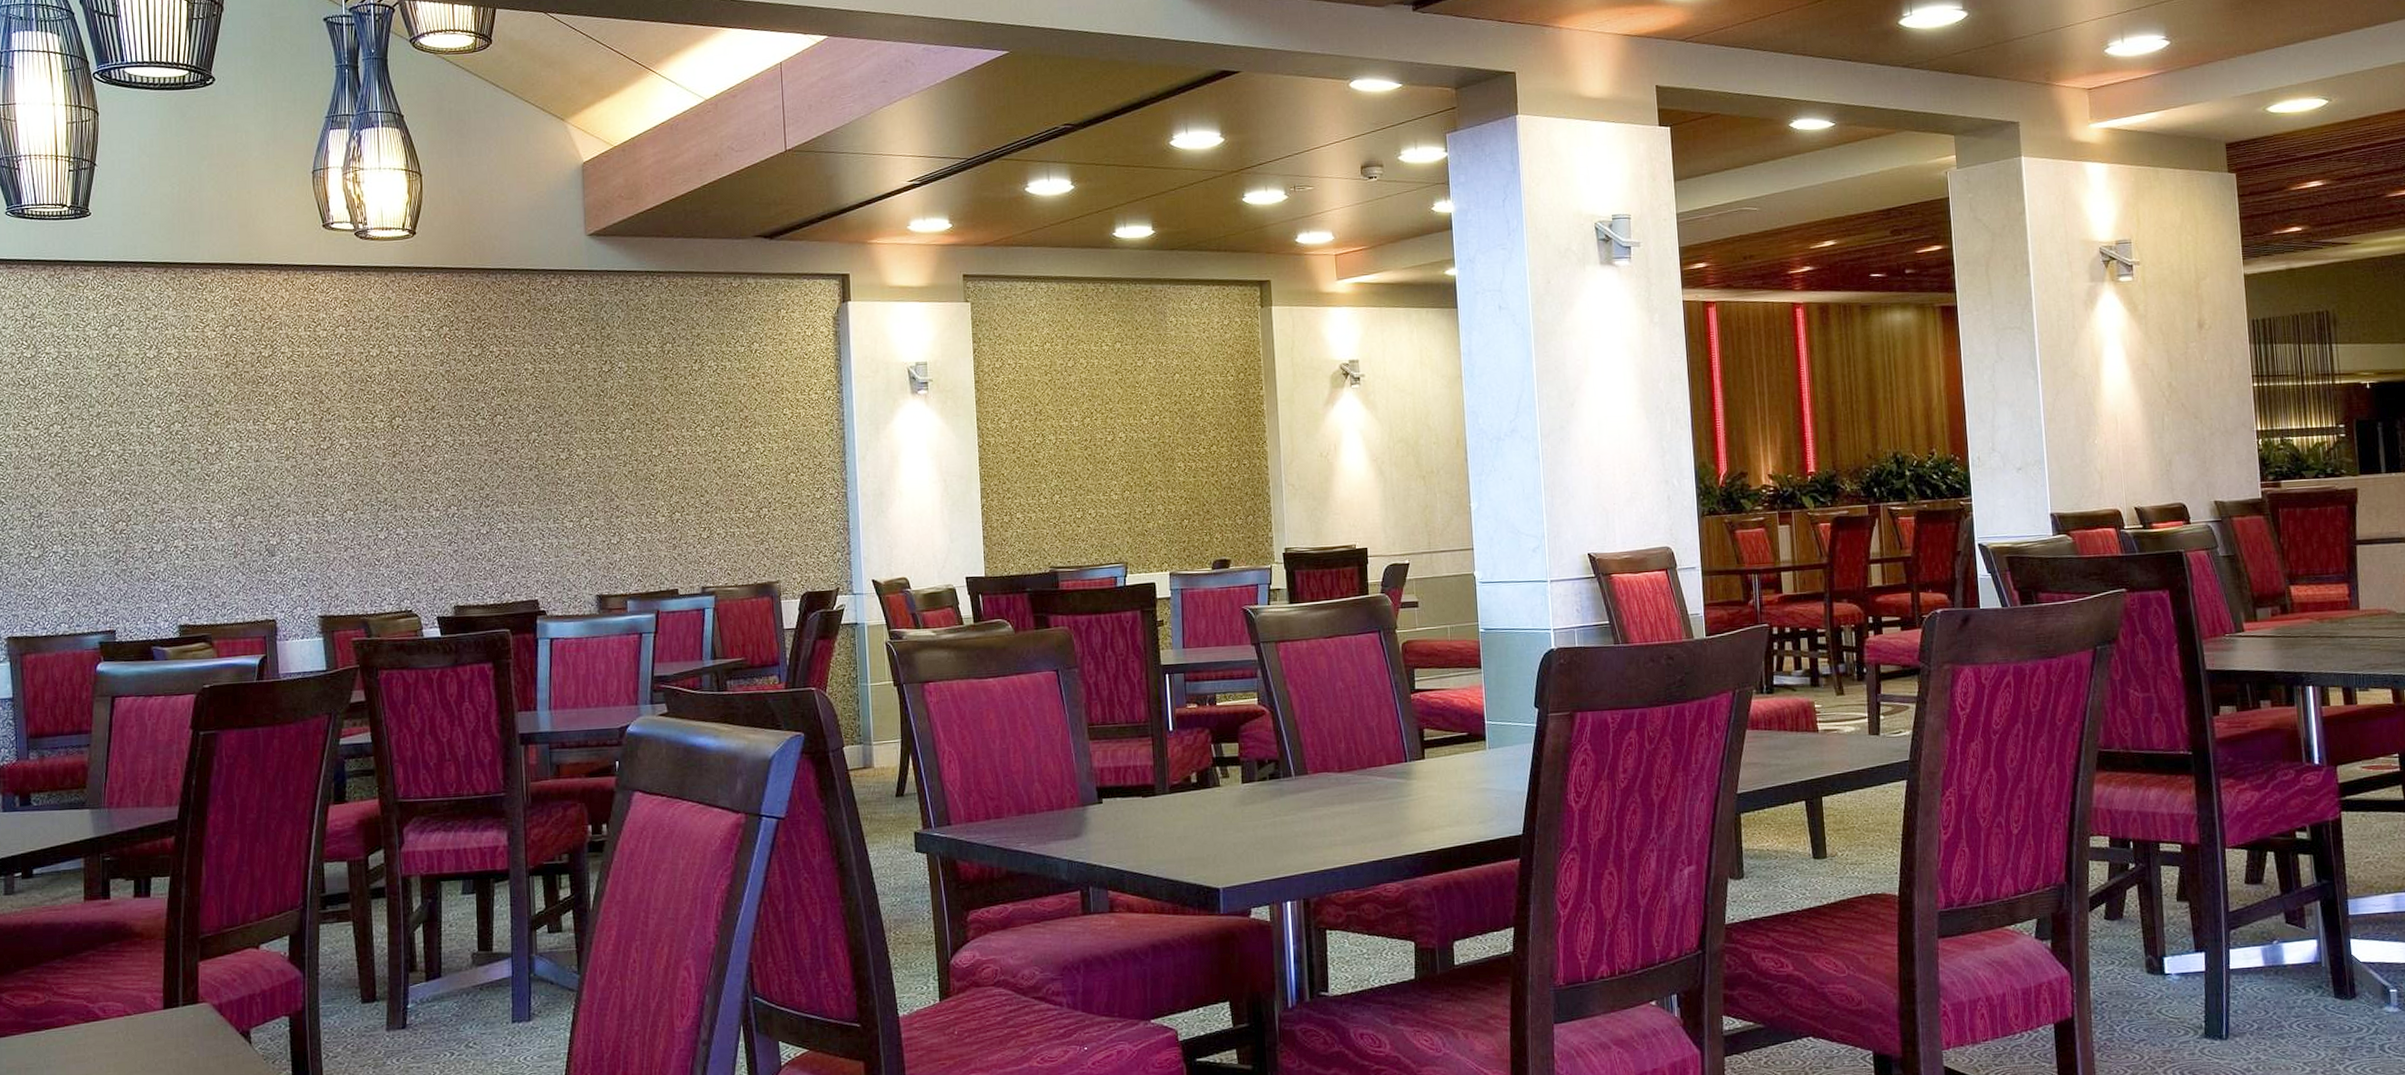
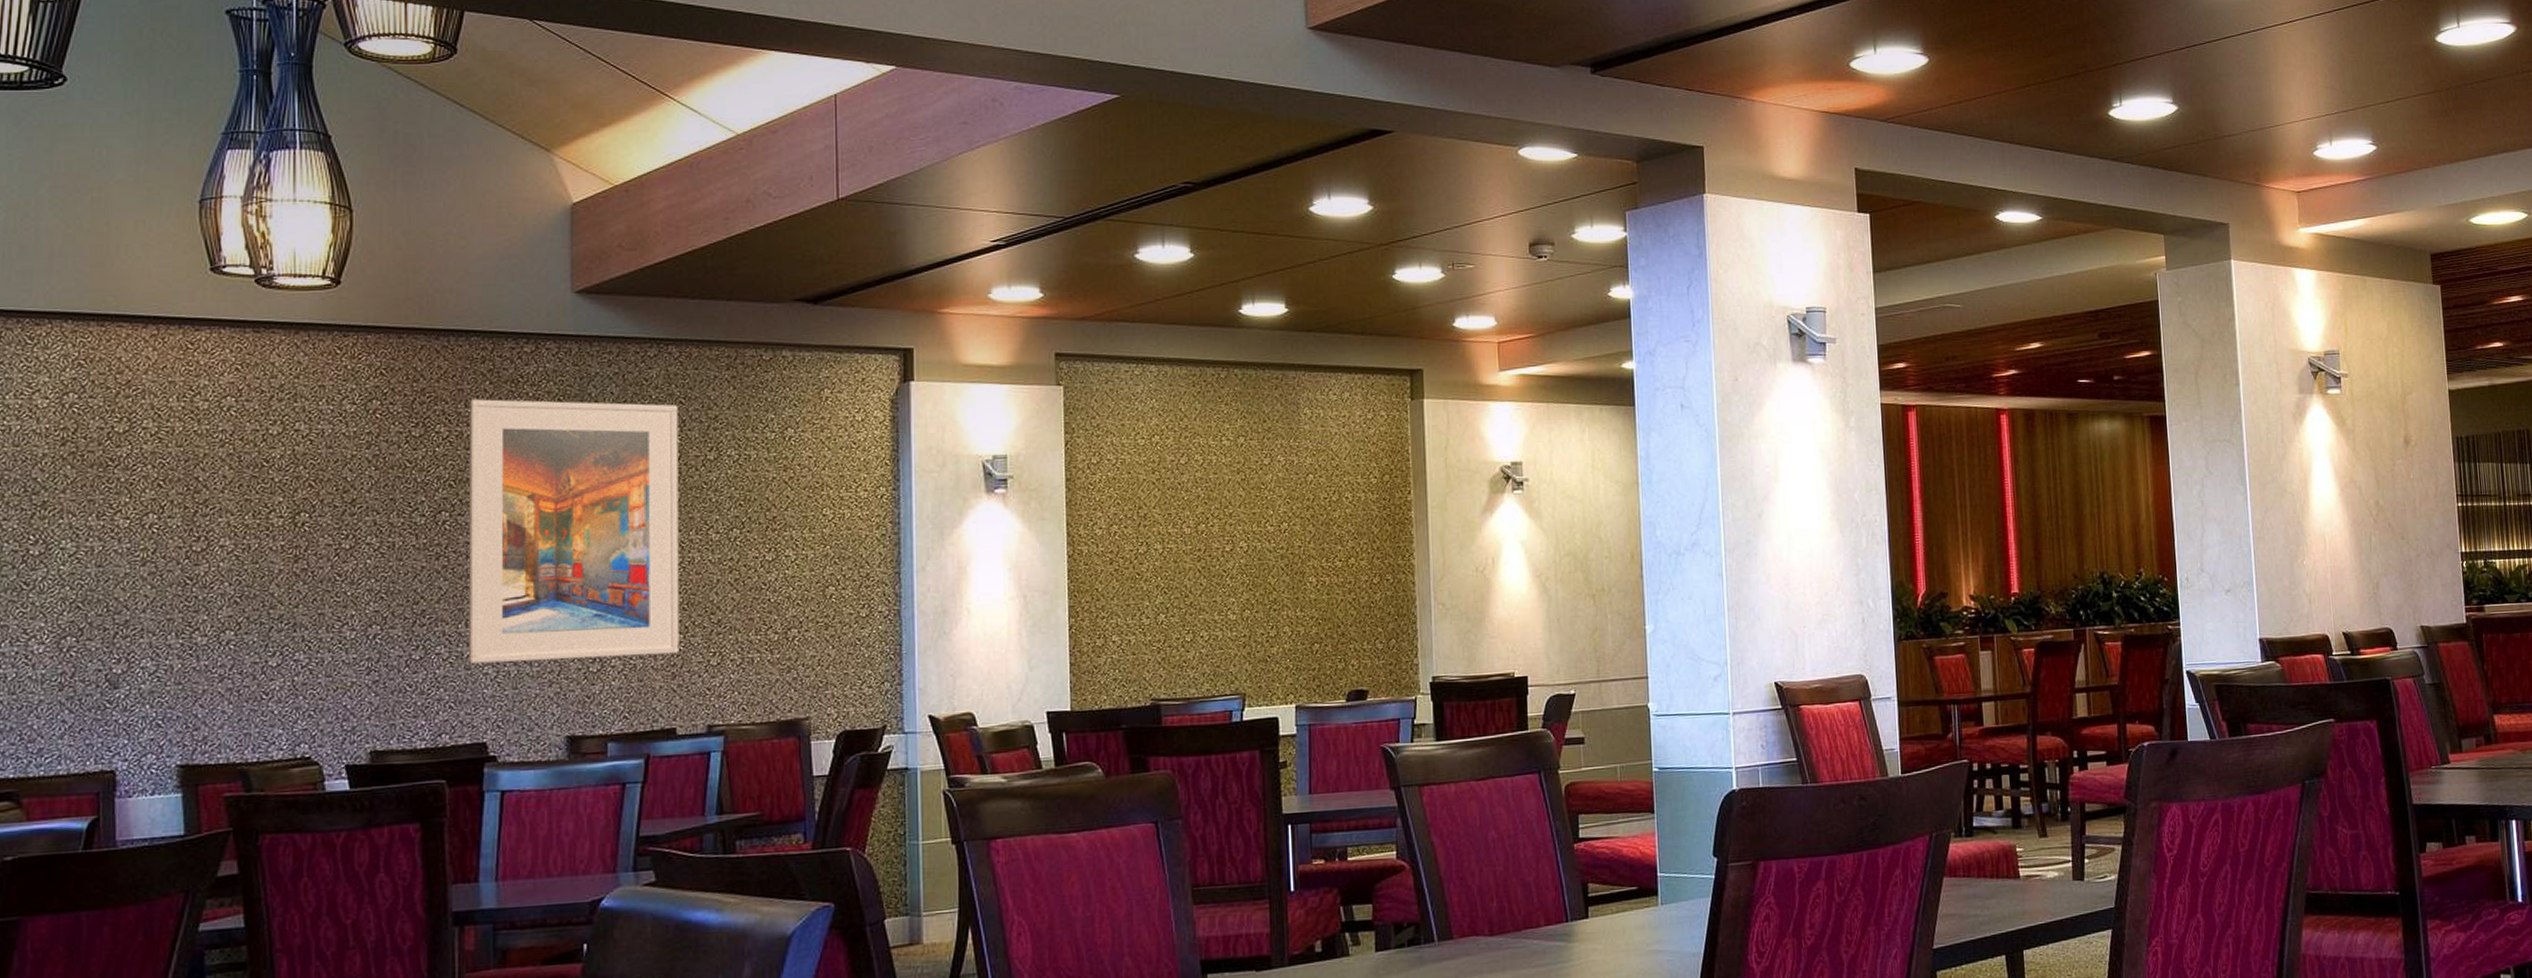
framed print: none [514,324,678,537] -> present [469,399,679,664]

